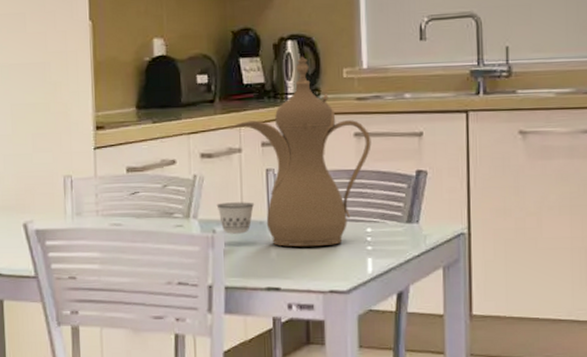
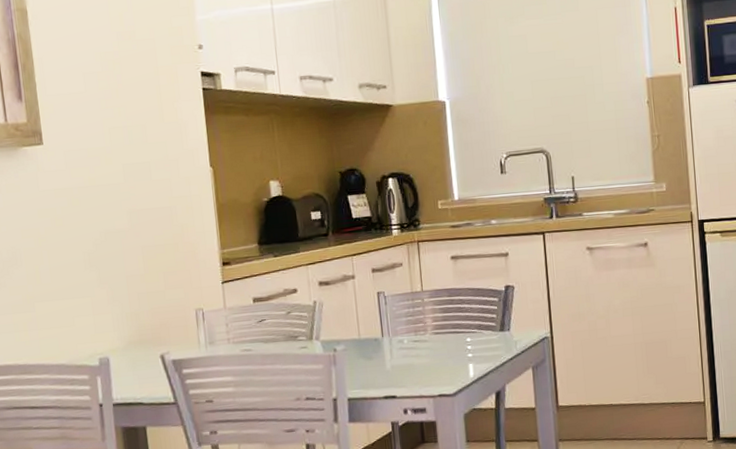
teapot: present [216,56,371,247] -> none [335,191,466,359]

